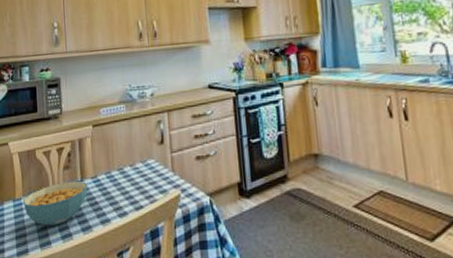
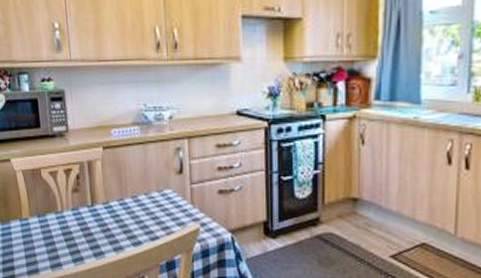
cereal bowl: present [22,181,88,226] -> none [30,205,100,249]

